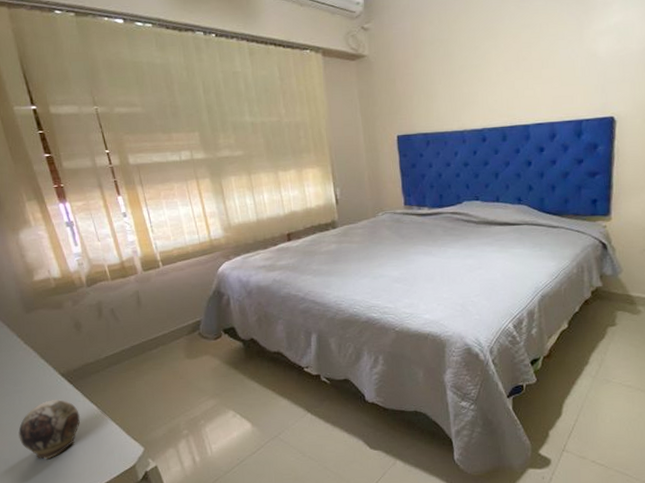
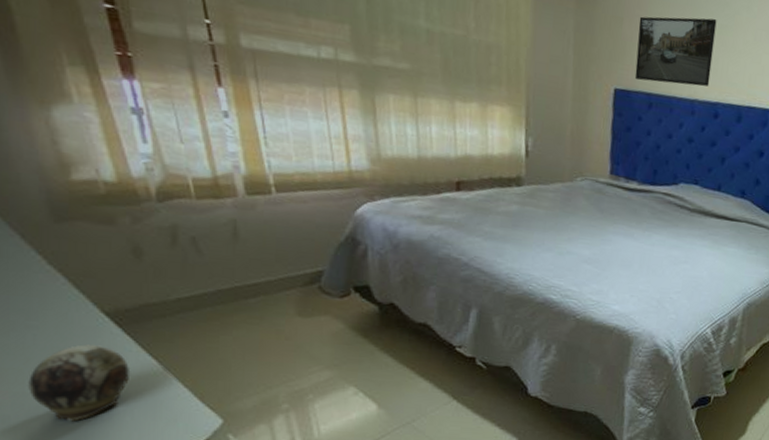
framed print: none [408,61,474,125] -> present [634,16,717,87]

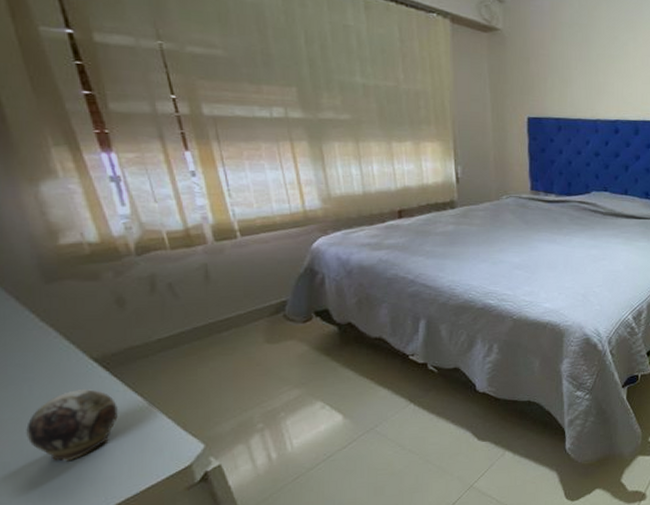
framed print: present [634,16,717,87] -> none [543,50,609,109]

